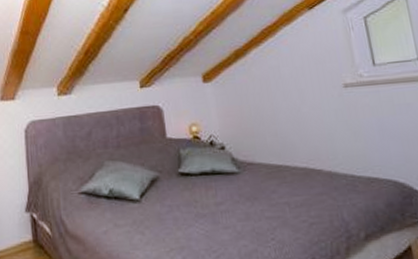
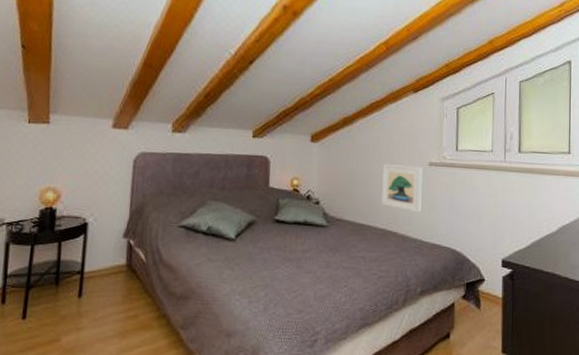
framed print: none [290,91,345,144] -> present [381,164,423,213]

